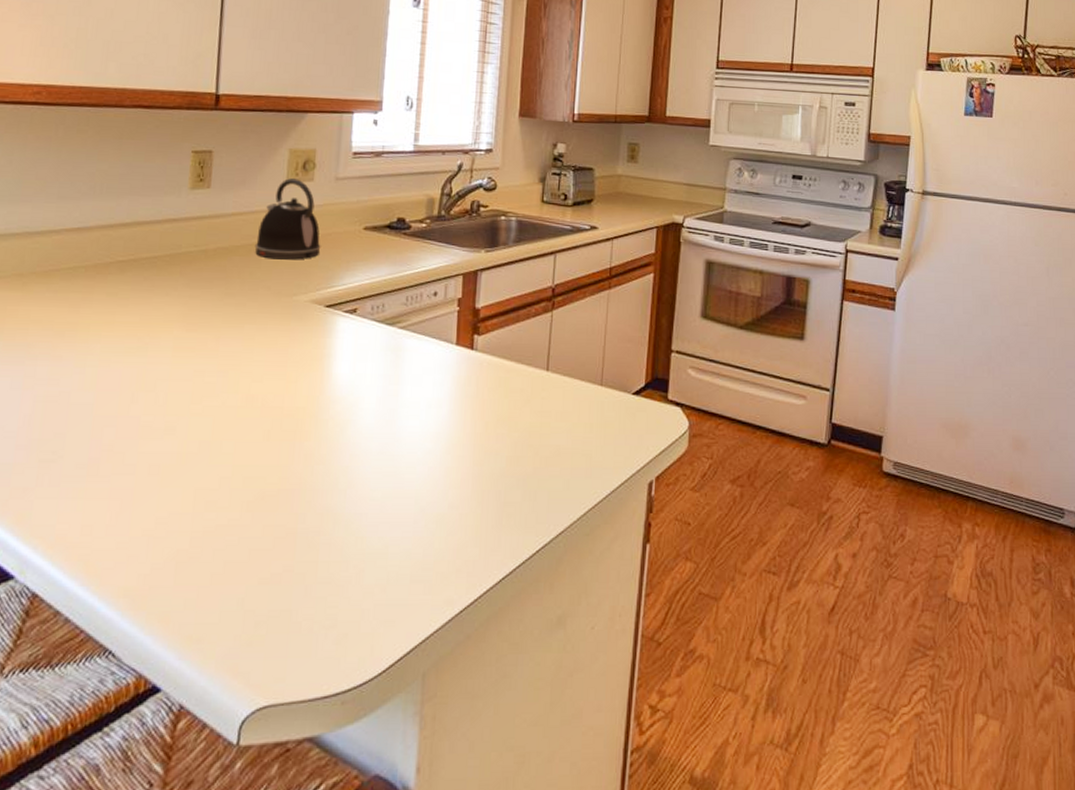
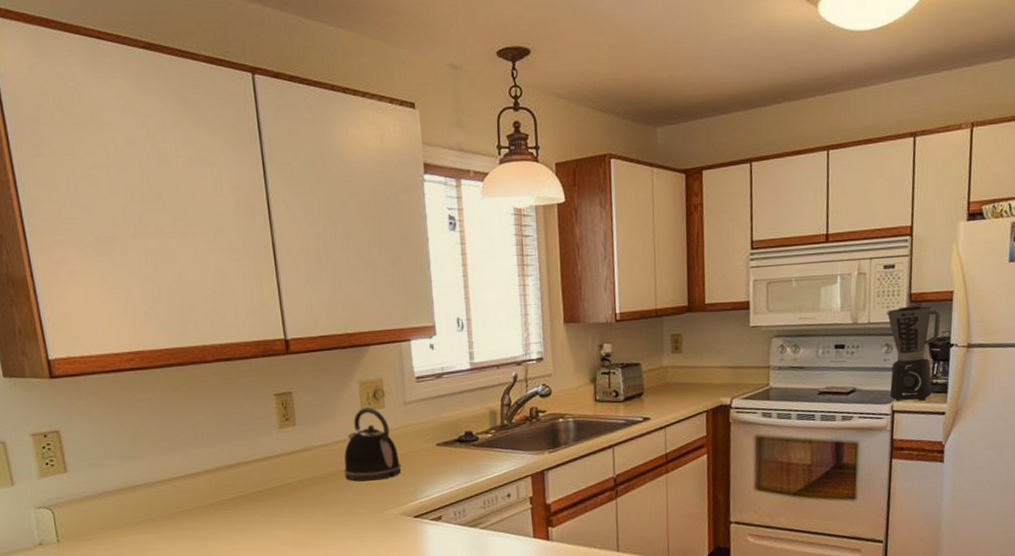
blender: none [844,145,897,244] -> present [887,305,941,402]

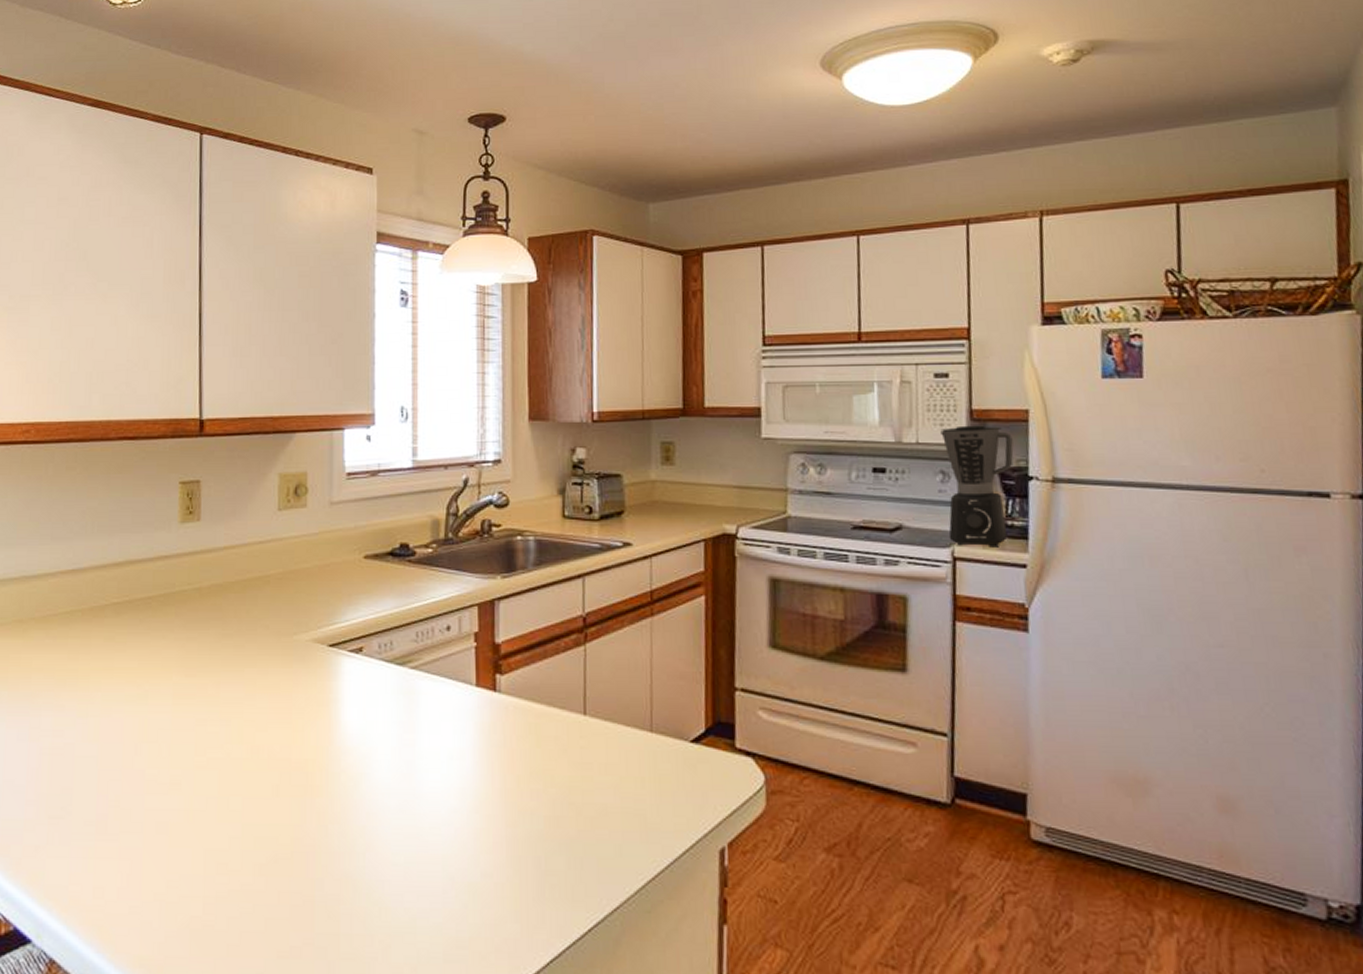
kettle: present [343,407,401,482] -> none [249,506,319,595]

